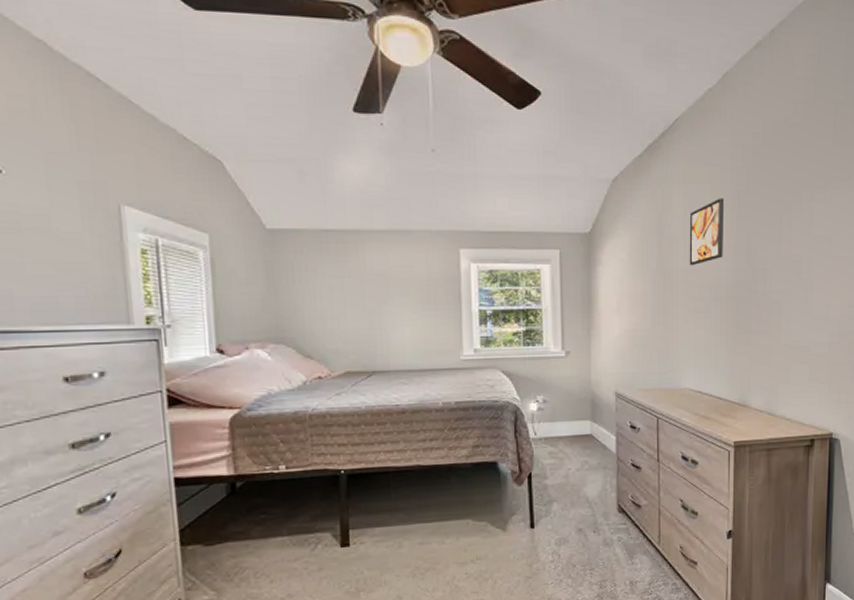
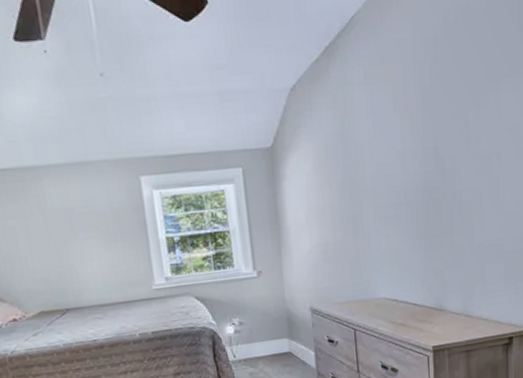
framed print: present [689,198,725,266] -> none [373,97,410,173]

